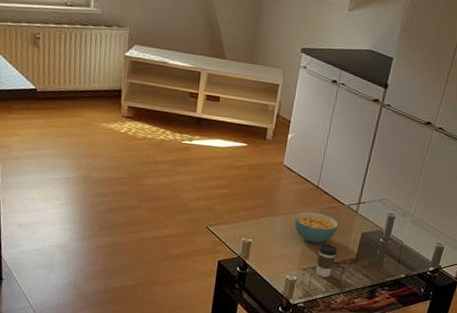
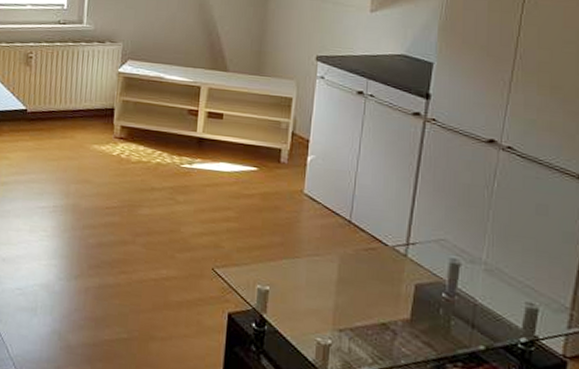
cereal bowl: present [294,211,338,244] -> none [323,253,381,296]
coffee cup: present [316,243,338,278] -> none [356,296,384,344]

